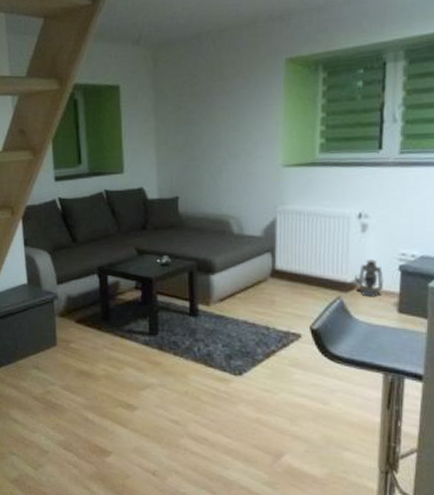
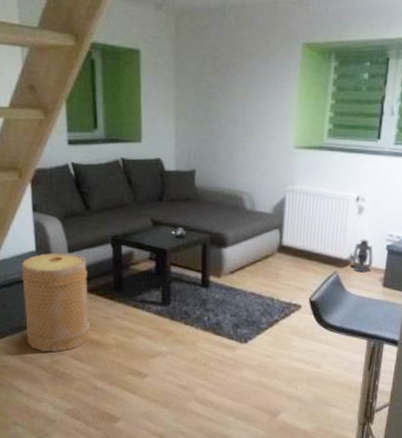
basket: none [15,284,79,382] -> present [21,252,89,352]

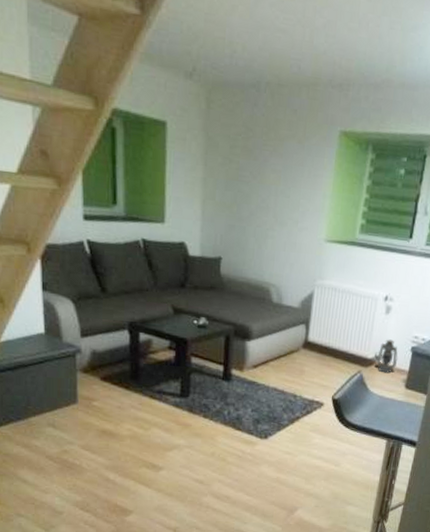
basket: present [21,252,89,352] -> none [28,336,102,441]

